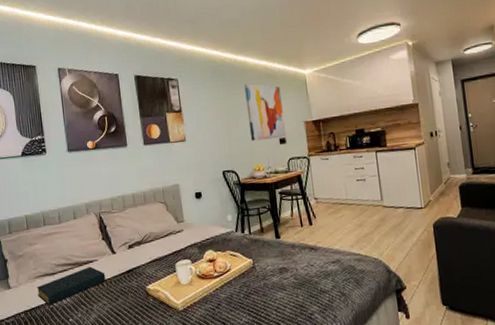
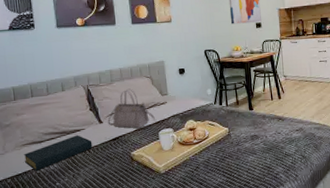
handbag: none [121,215,172,260] -> present [107,88,156,129]

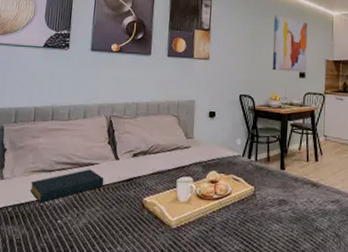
handbag: present [107,88,156,129] -> none [124,125,176,172]

